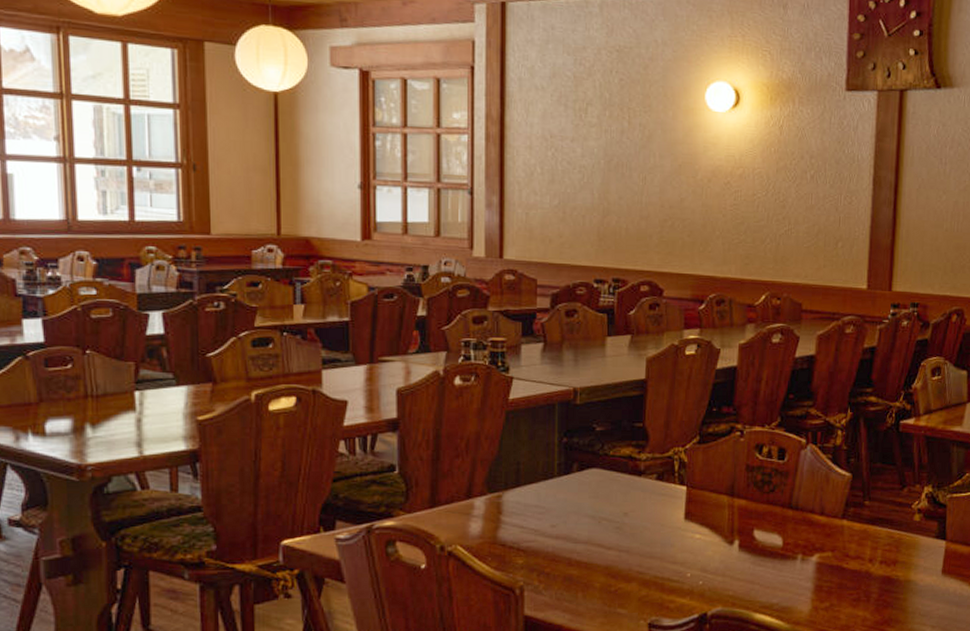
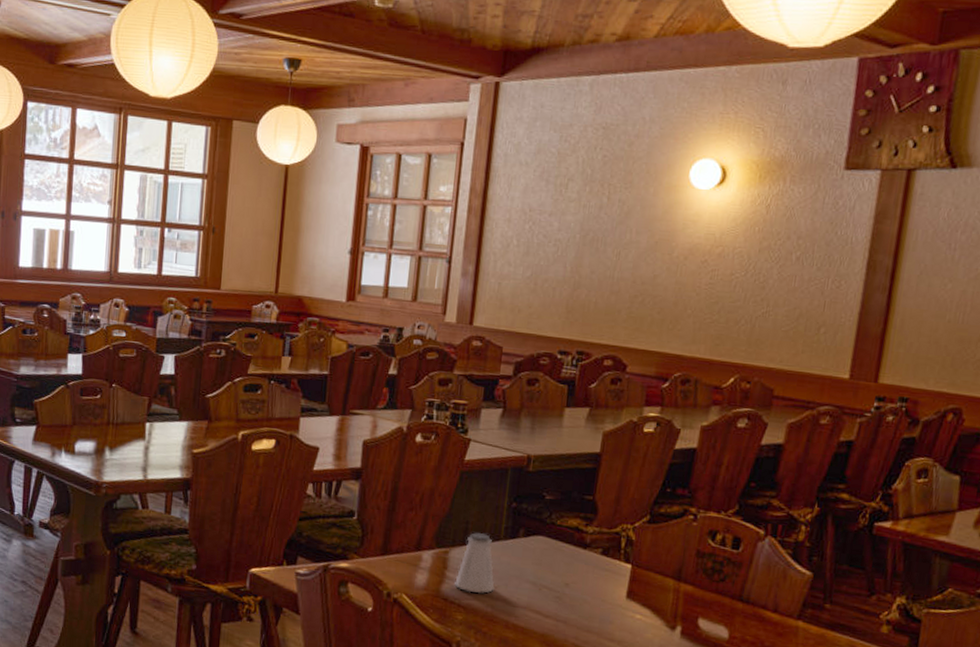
saltshaker: none [511,473,553,535] -> present [454,532,495,593]

